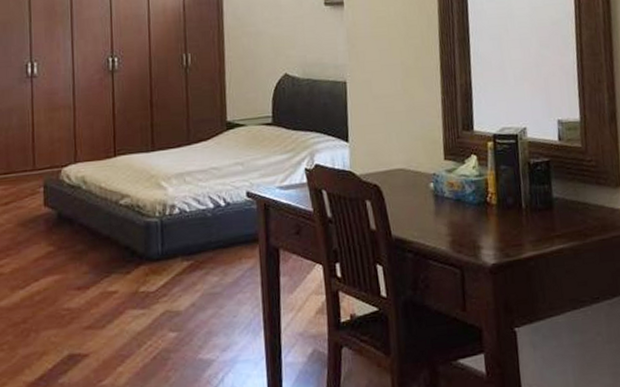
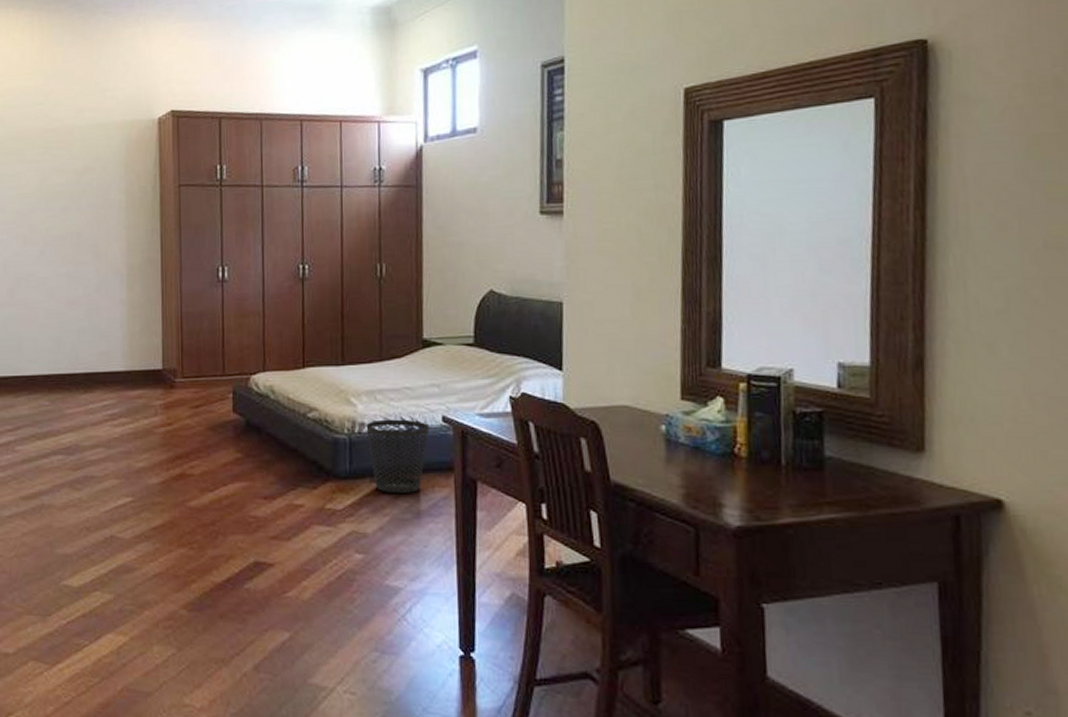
wastebasket: none [176,197,236,270] -> present [366,419,430,494]

